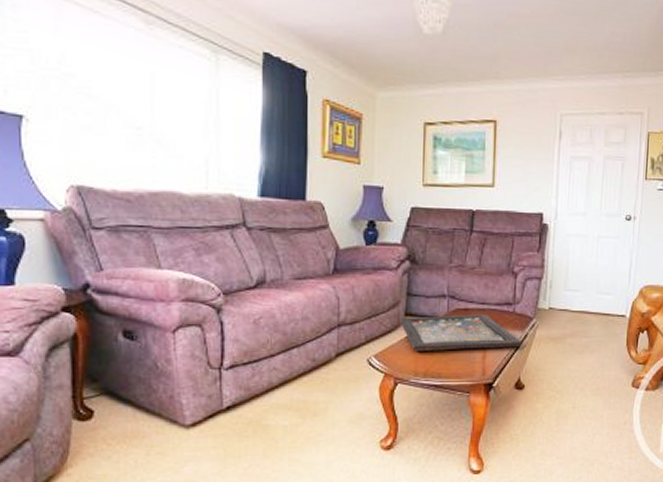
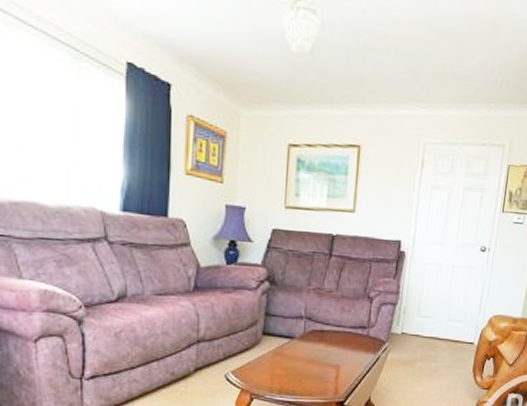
board game: present [399,314,522,351] -> none [257,336,374,370]

